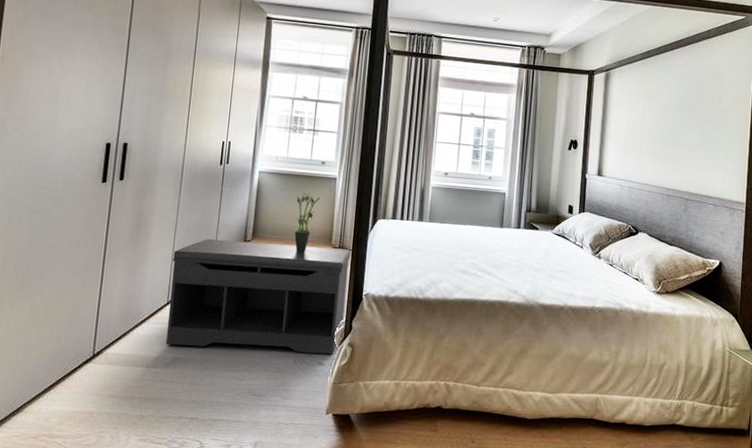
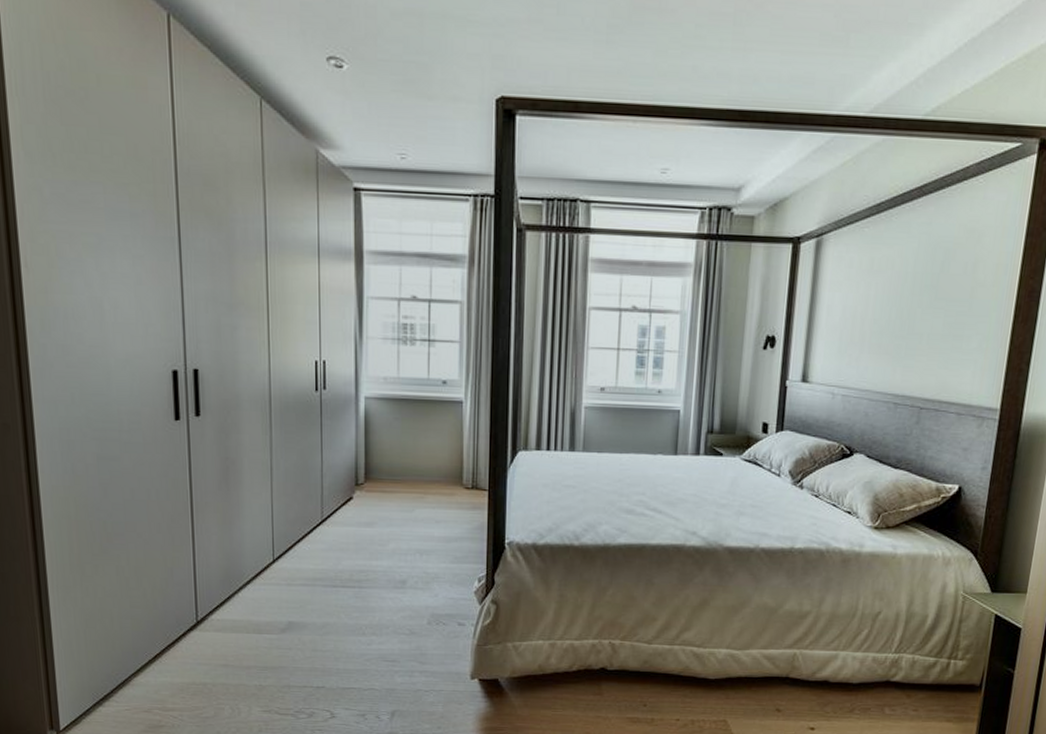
bench: present [165,238,351,354] -> none [273,483,487,613]
potted plant: present [294,192,321,254] -> none [414,421,445,497]

